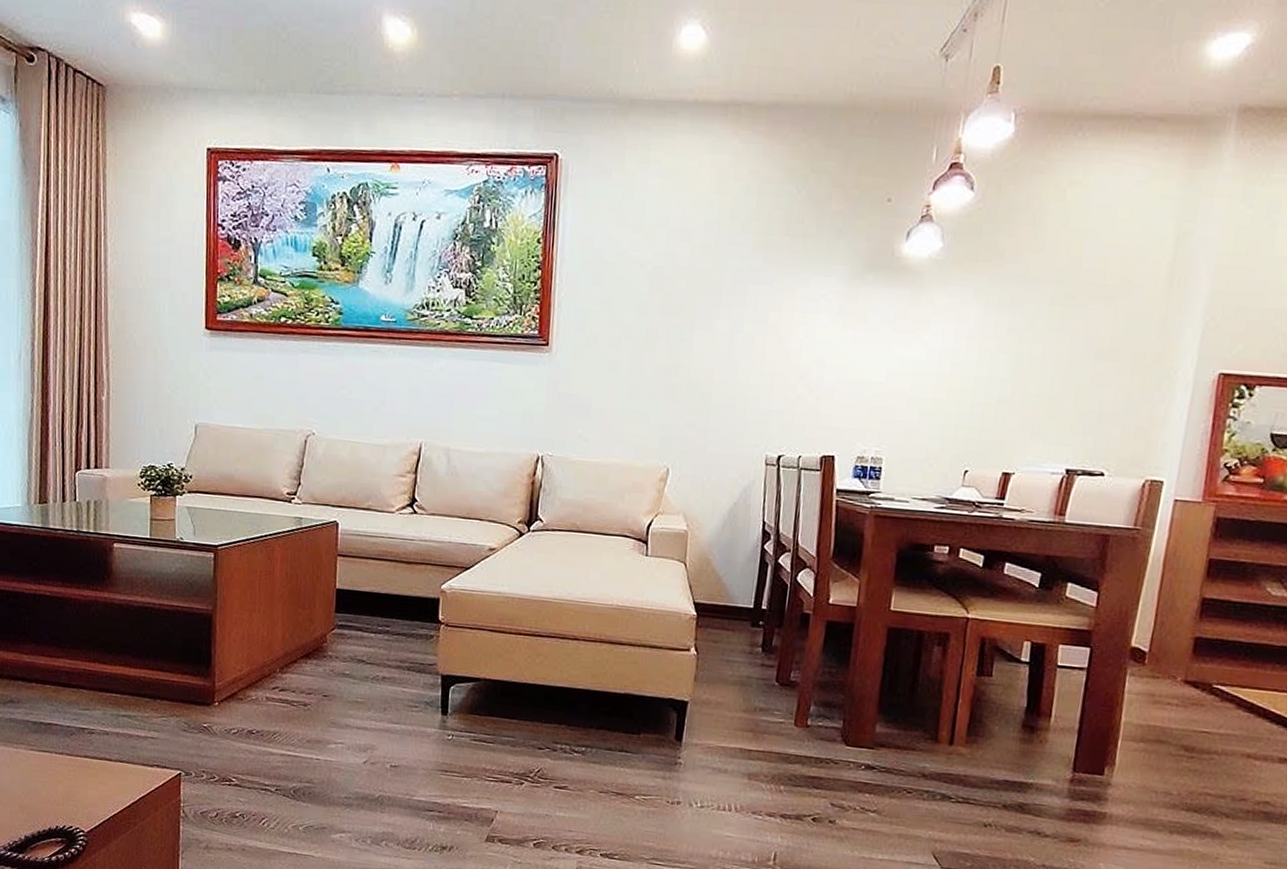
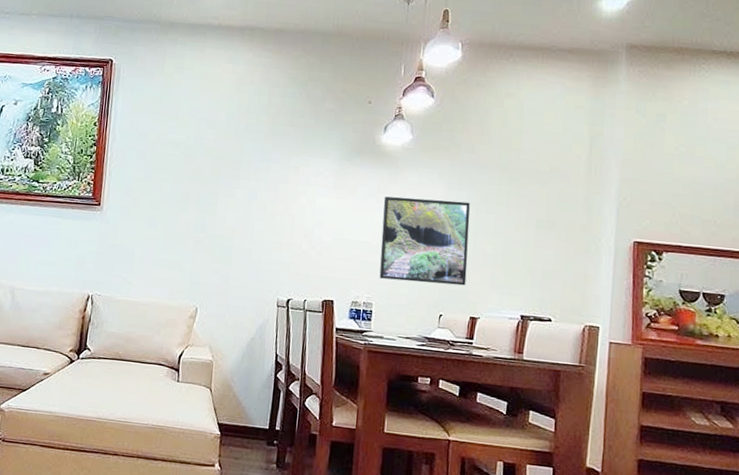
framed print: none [892,324,1012,435] -> present [379,196,470,286]

